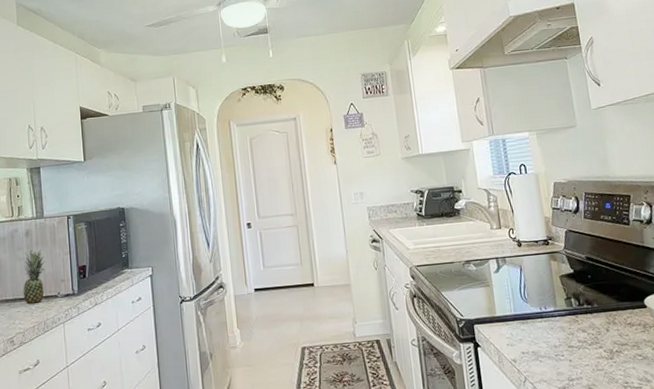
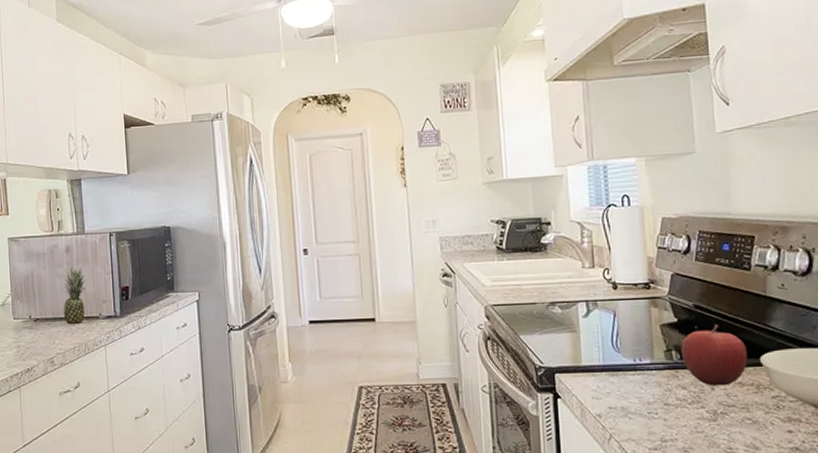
fruit: none [578,273,634,328] -> present [681,324,748,386]

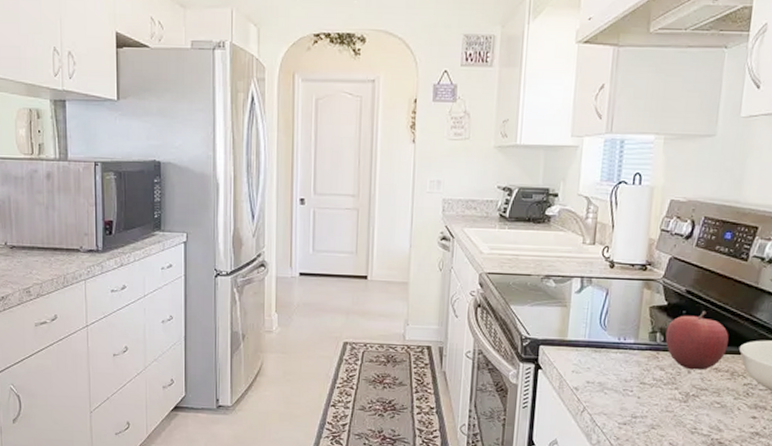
fruit: present [63,267,86,324] -> none [41,195,67,255]

